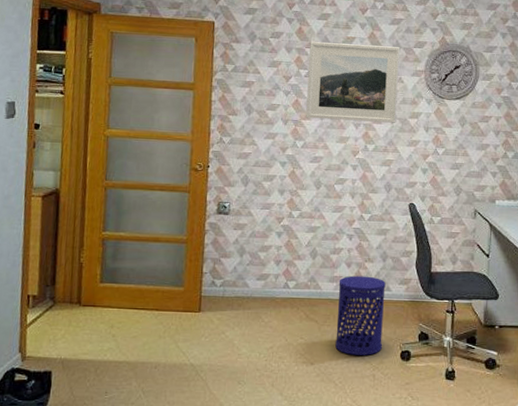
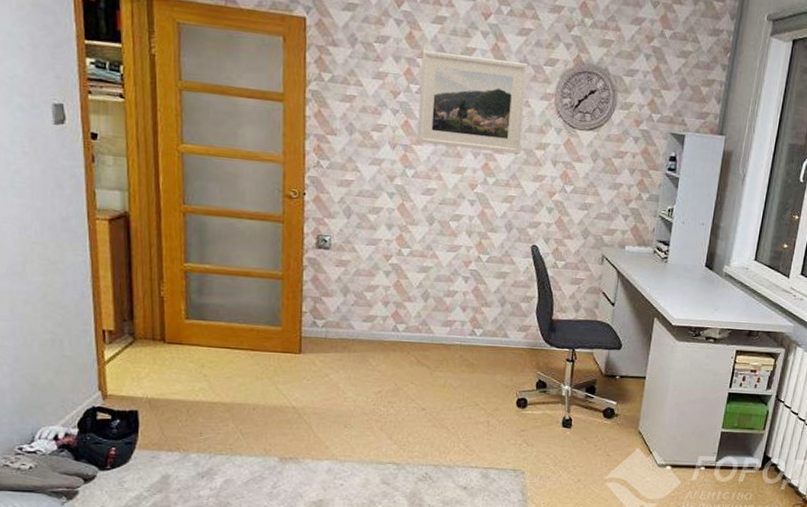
waste bin: present [335,275,386,355] -> none [448,320,503,402]

